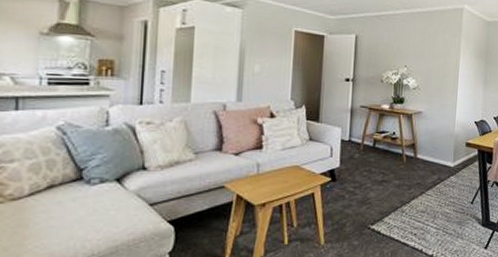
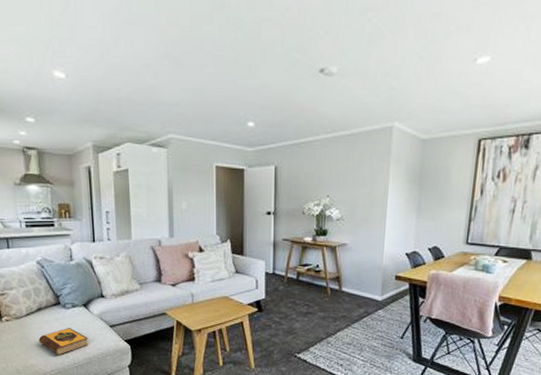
hardback book: none [43,209,117,246] -> present [38,328,89,356]

